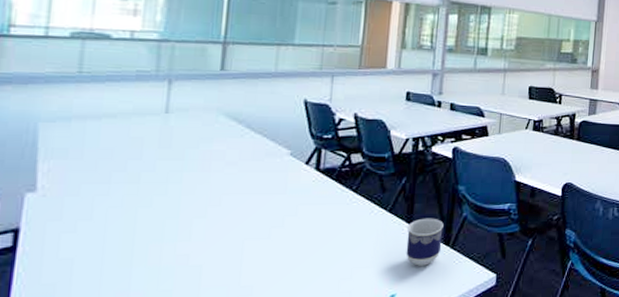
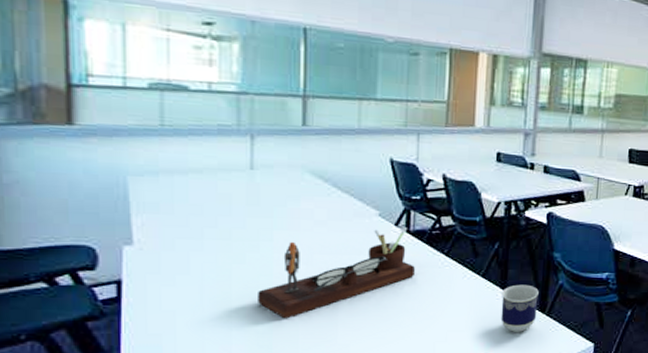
desk organizer: none [161,164,323,262] -> present [258,226,415,319]

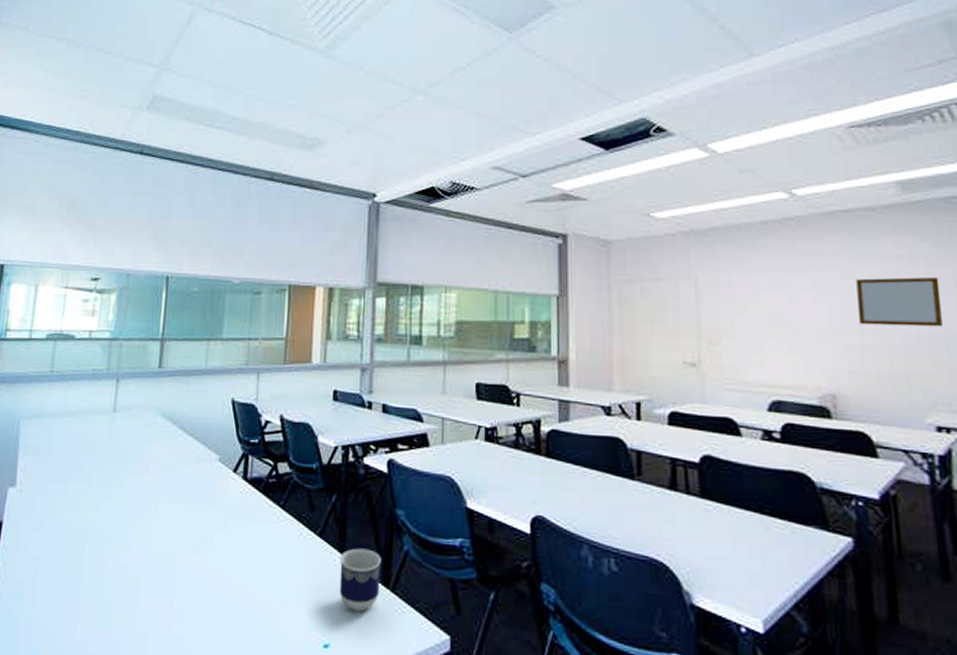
desk organizer: present [258,226,415,319] -> none [106,473,251,574]

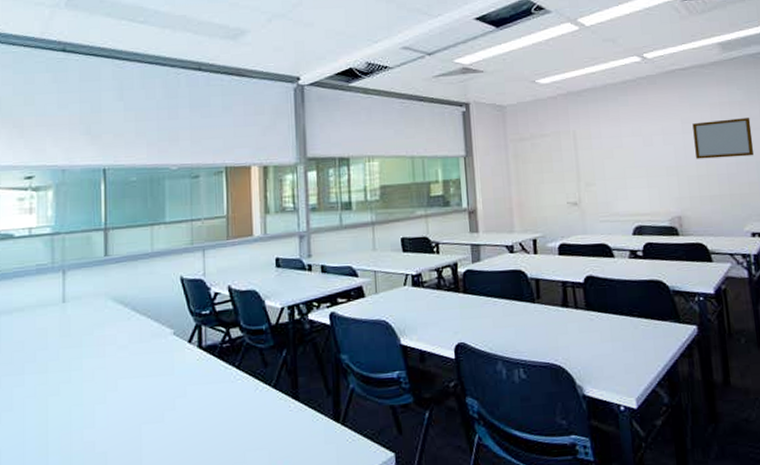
cup: present [339,548,381,612] -> none [294,392,332,446]

